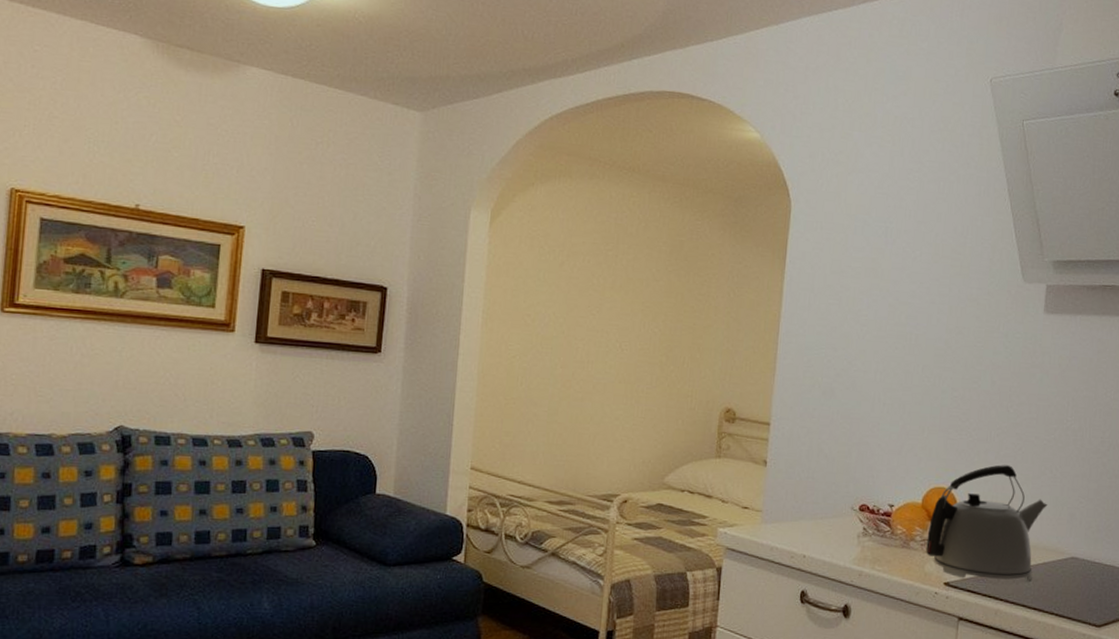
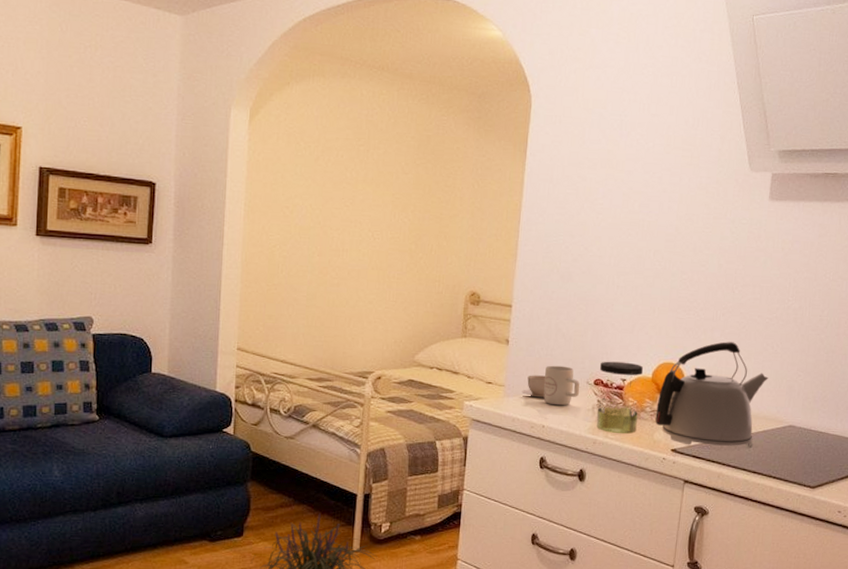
teacup: none [781,499,806,525] -> present [522,375,545,398]
mug: none [804,489,844,534] -> present [543,365,580,406]
jar: none [861,485,912,566] -> present [596,361,643,435]

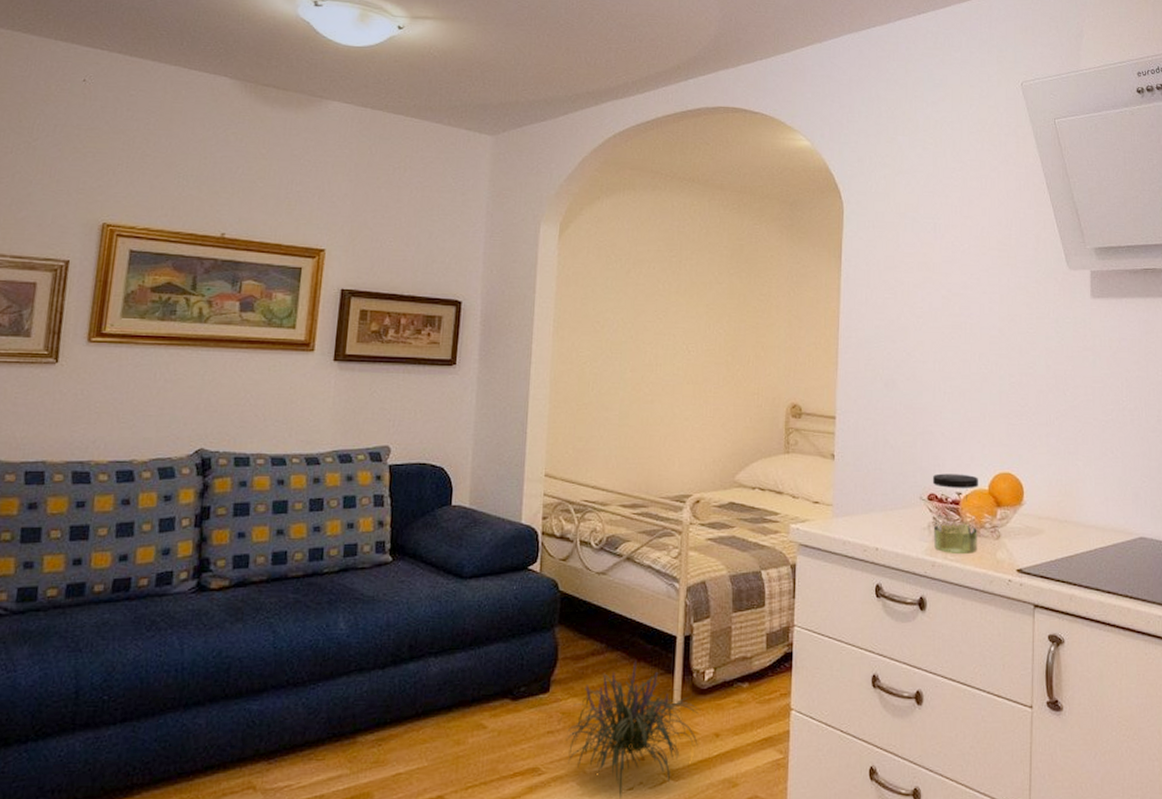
teacup: present [522,375,545,398] -> none [851,492,876,517]
mug: present [543,365,580,406] -> none [874,480,913,525]
kettle: present [655,341,769,447] -> none [996,447,1112,564]

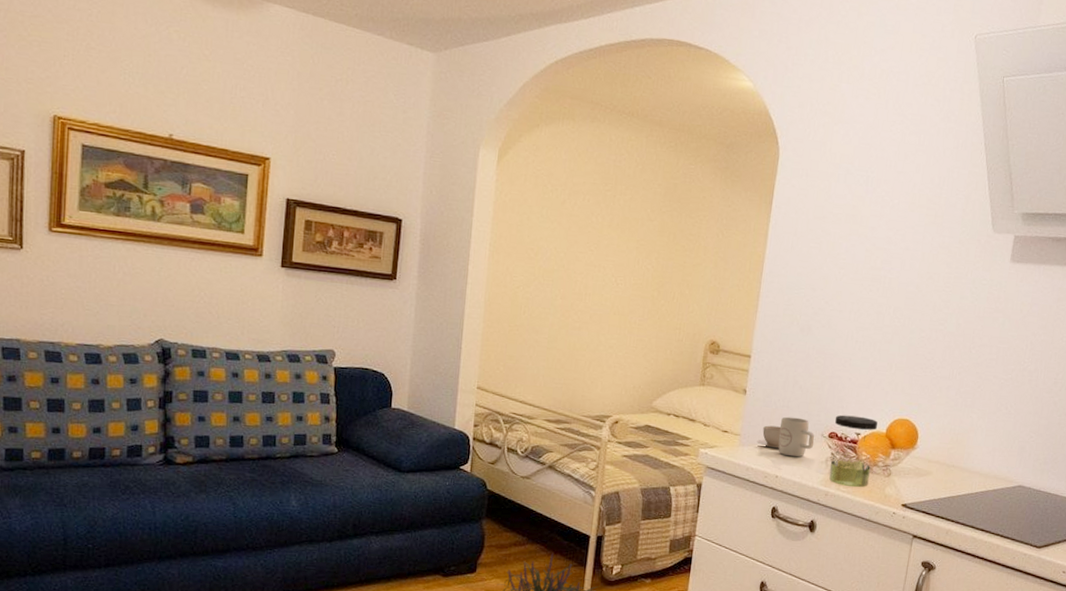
teacup: none [851,492,876,517] -> present [757,425,781,449]
mug: none [874,480,913,525] -> present [778,416,814,457]

